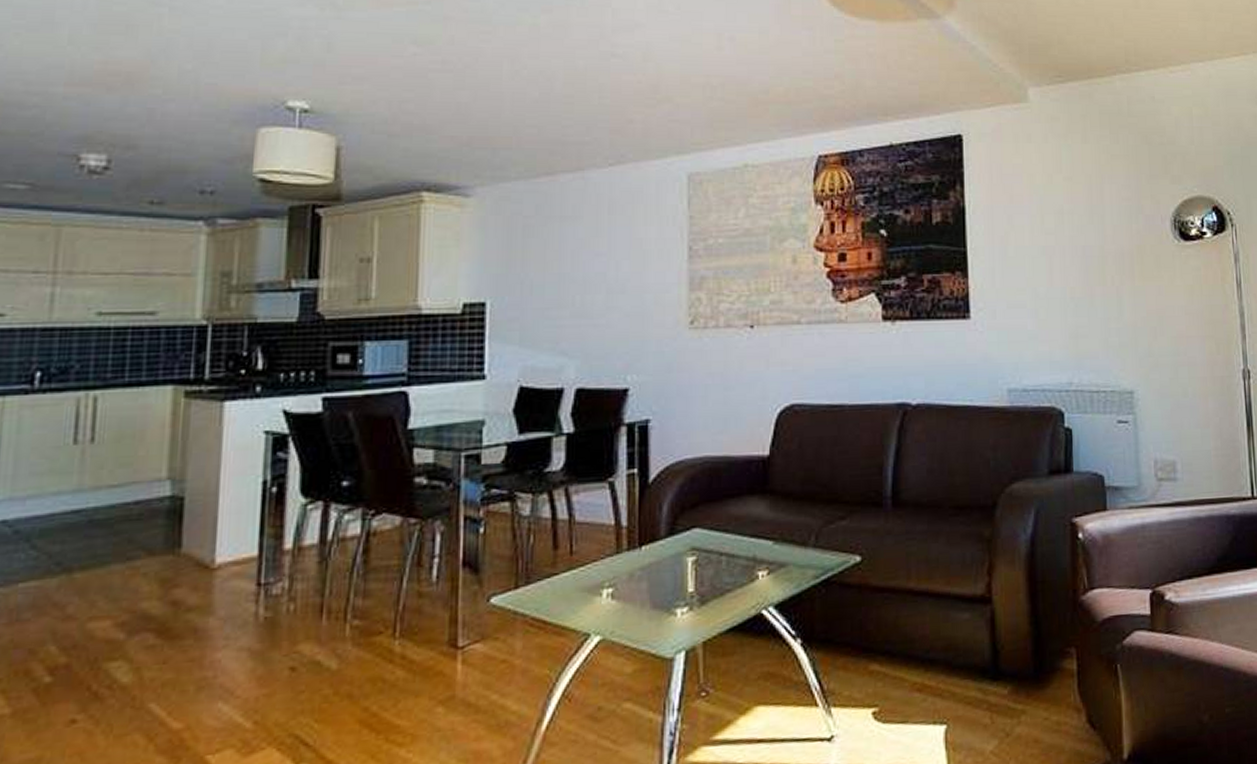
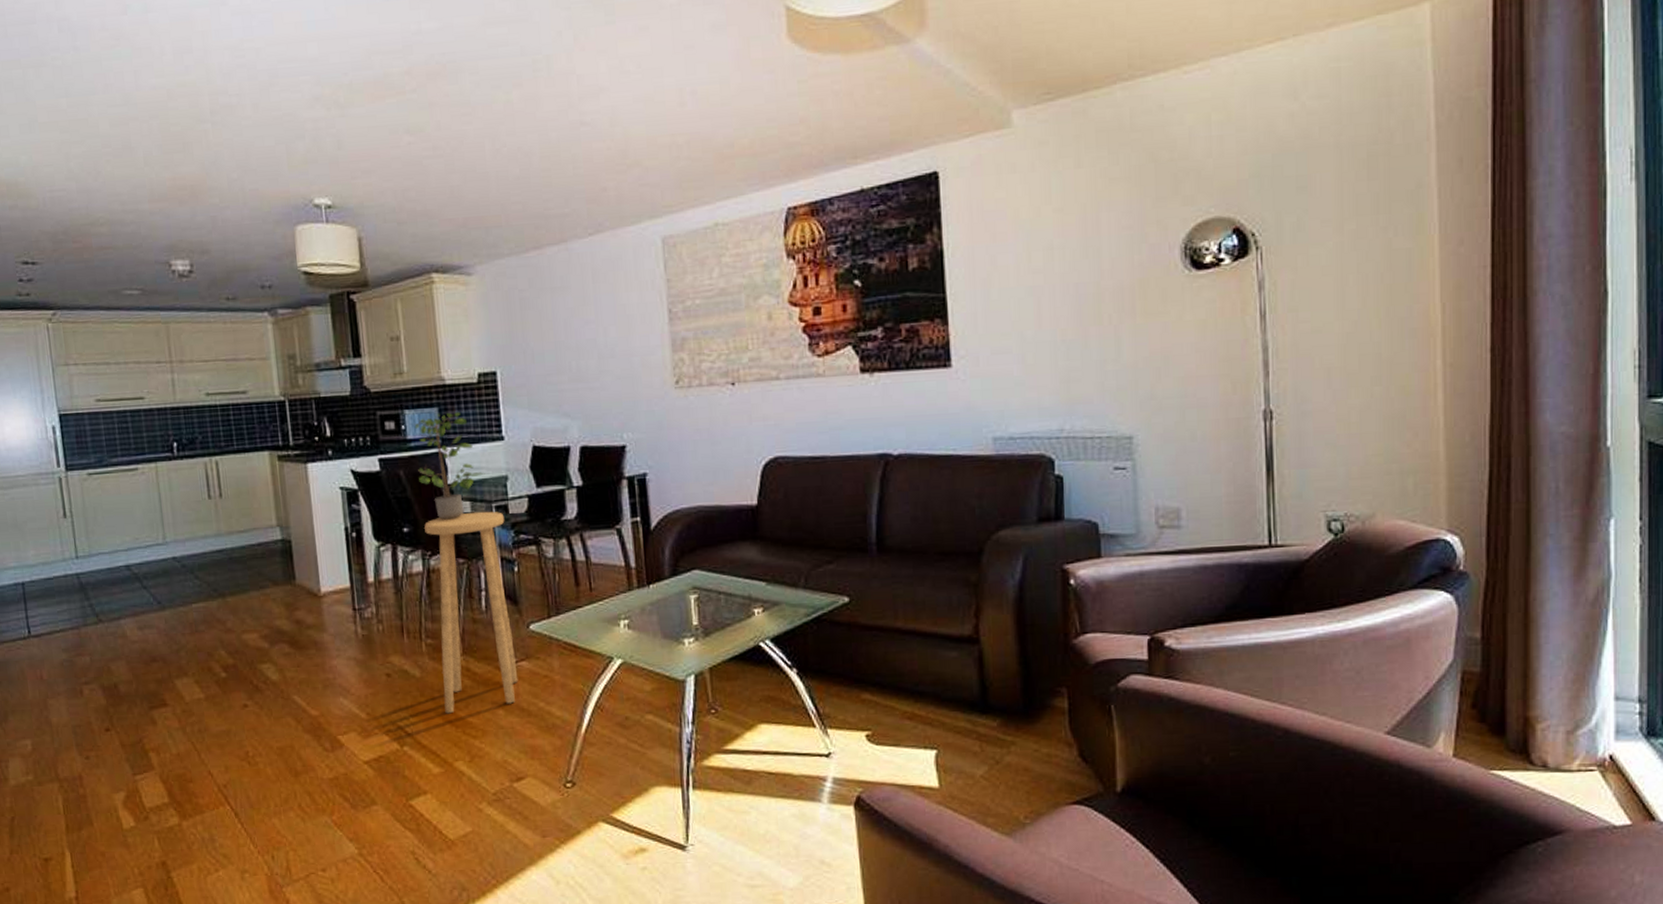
stool: none [365,461,475,716] -> present [423,511,518,714]
potted plant: none [372,345,457,472] -> present [414,412,485,520]

